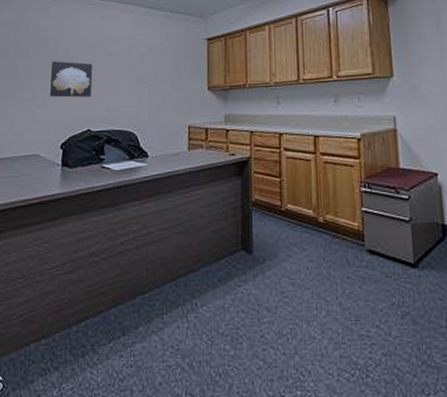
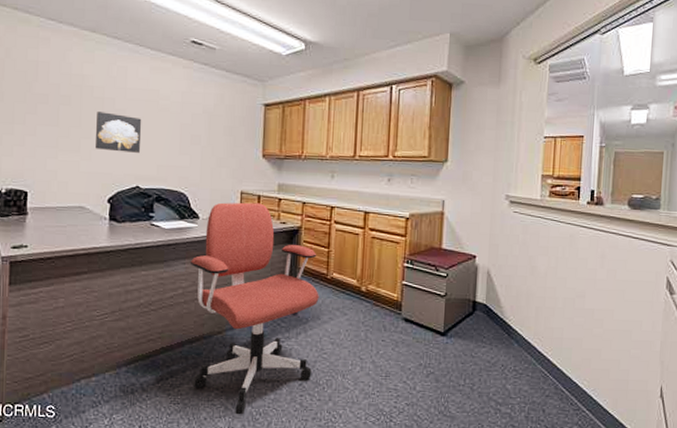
office chair: none [141,136,275,377] -> present [191,202,319,415]

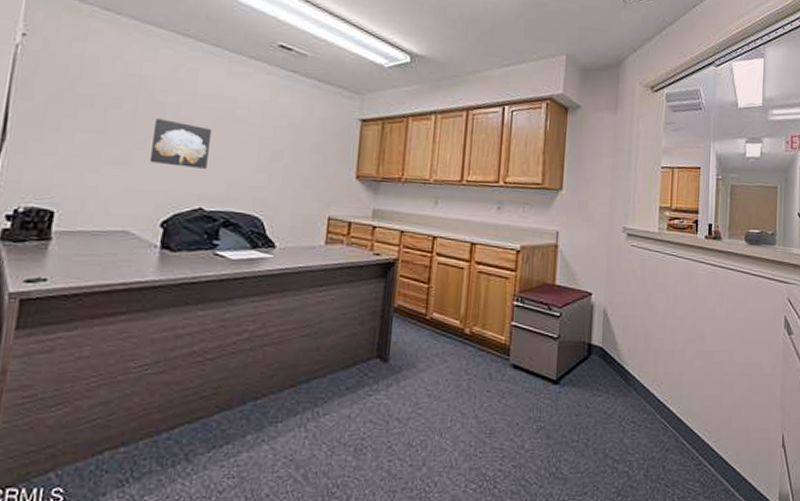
office chair: present [191,202,319,415] -> none [255,229,416,489]

